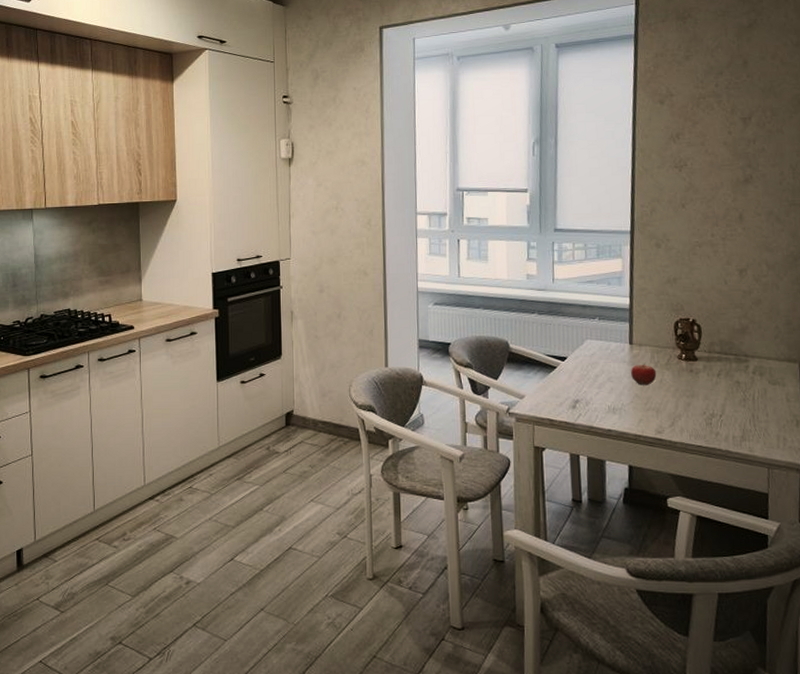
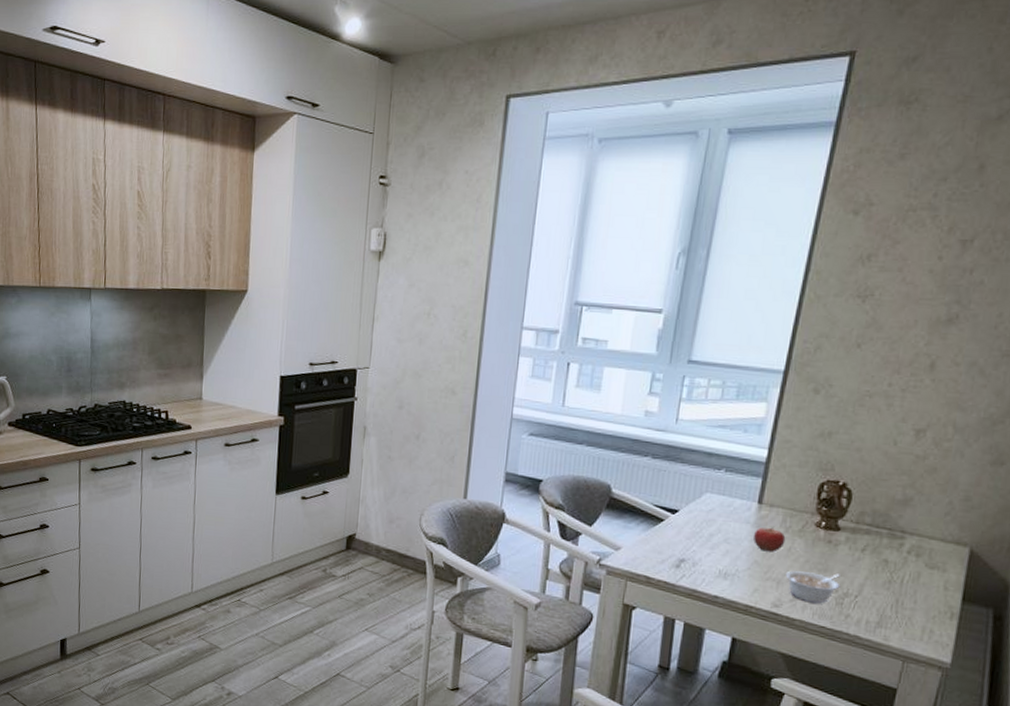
legume: none [662,398,707,426] -> present [786,571,840,603]

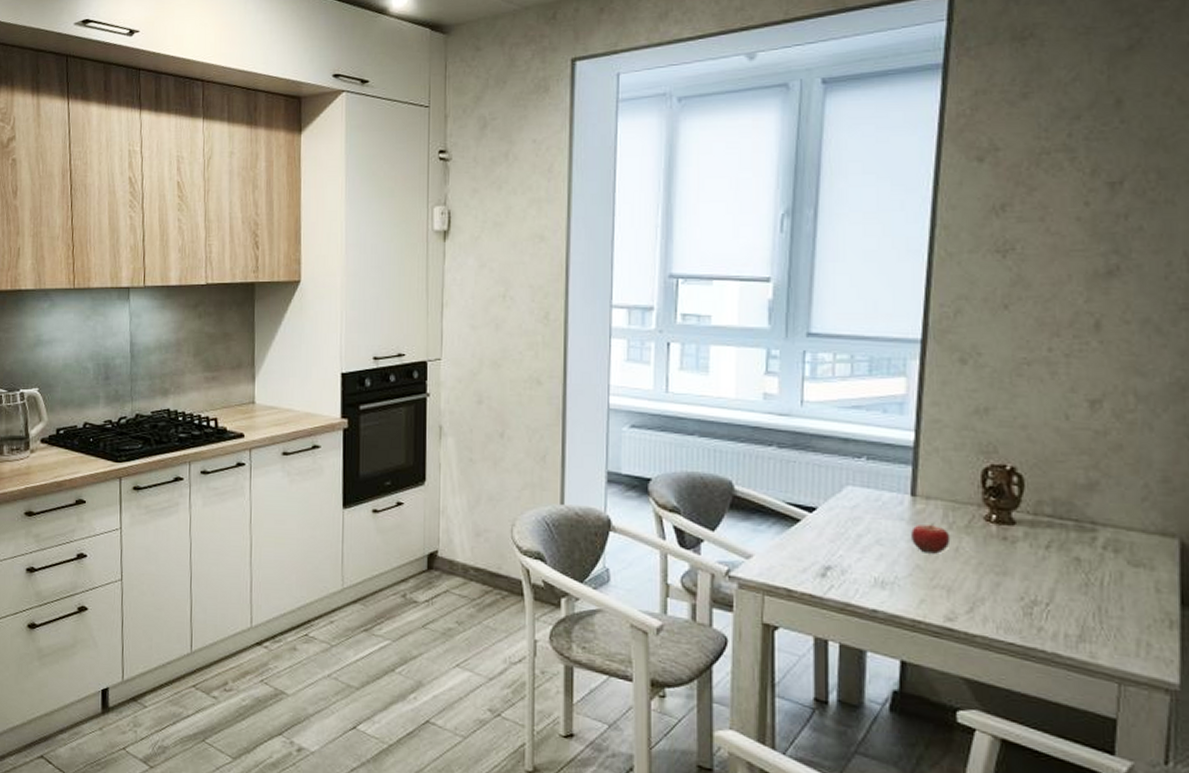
legume: present [786,571,840,603] -> none [957,575,1026,614]

